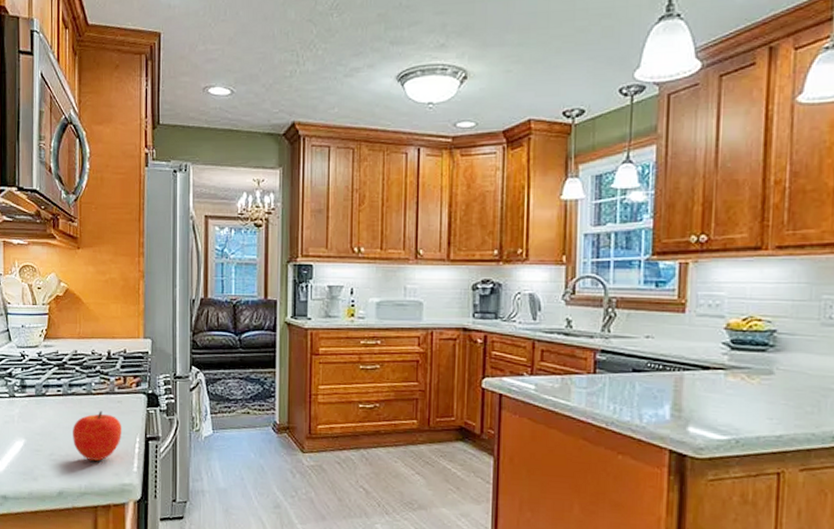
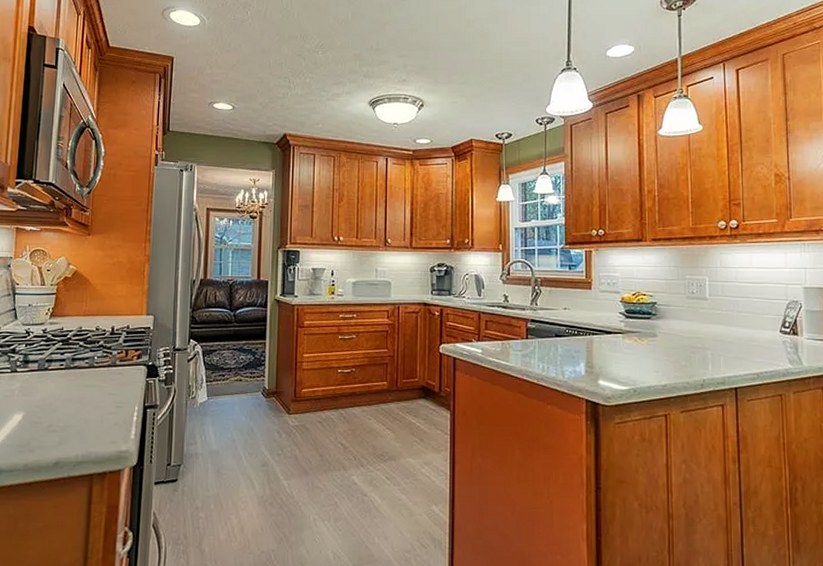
fruit: present [73,411,122,461] -> none [72,383,122,431]

